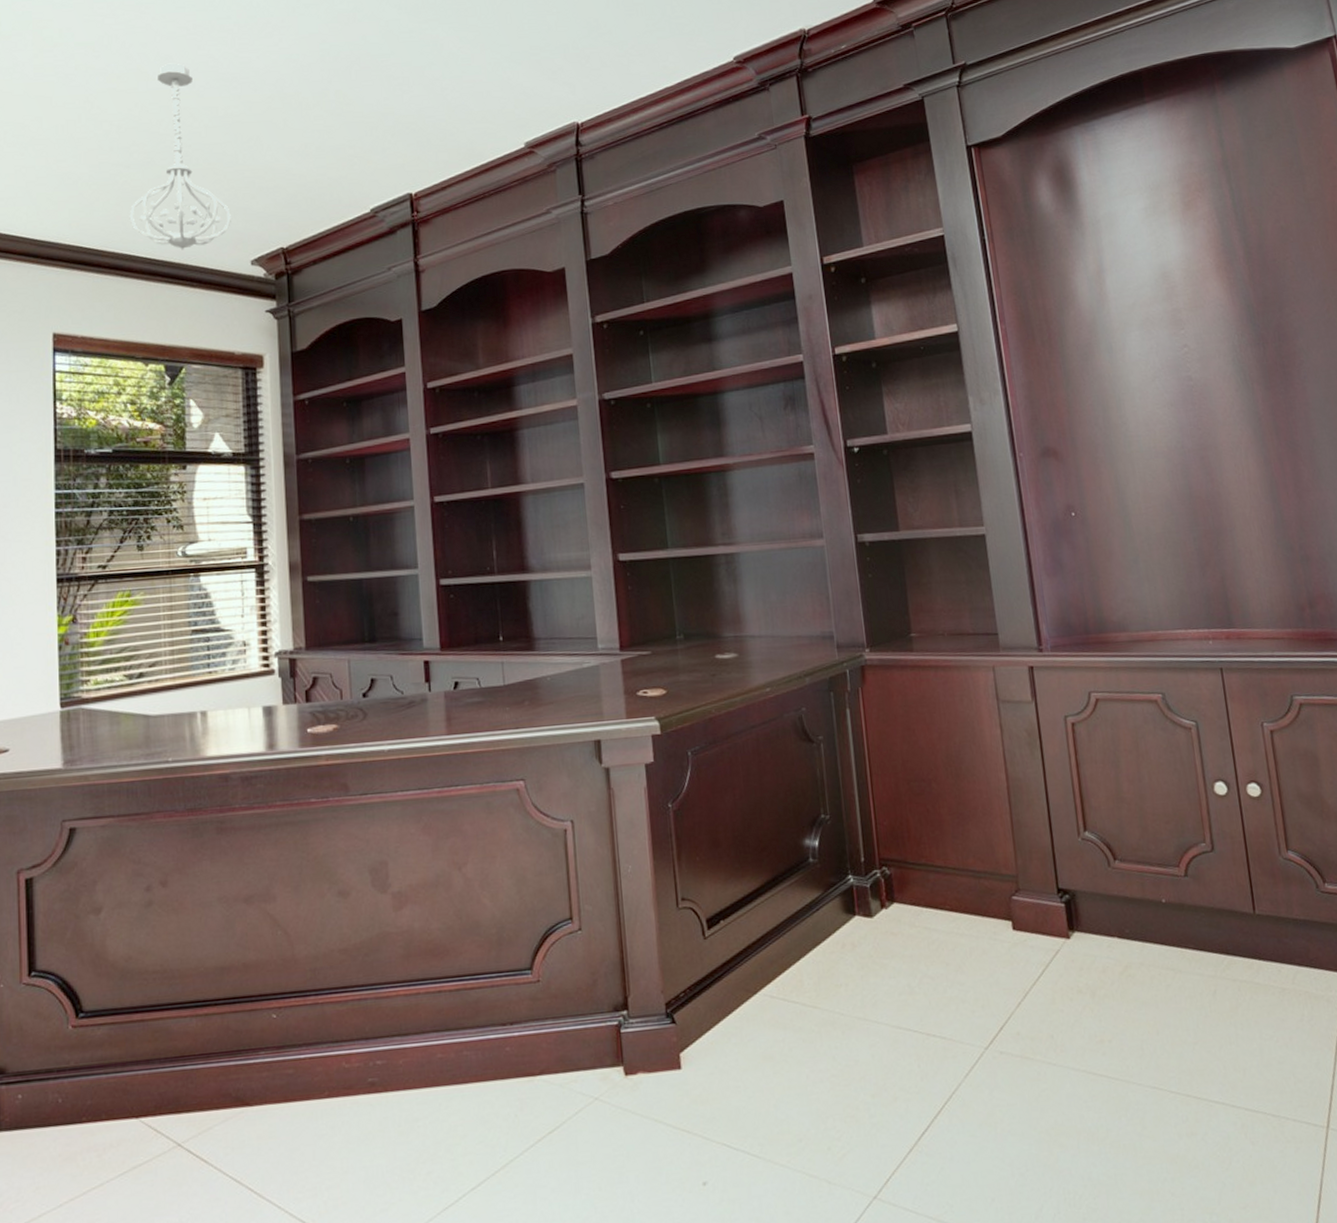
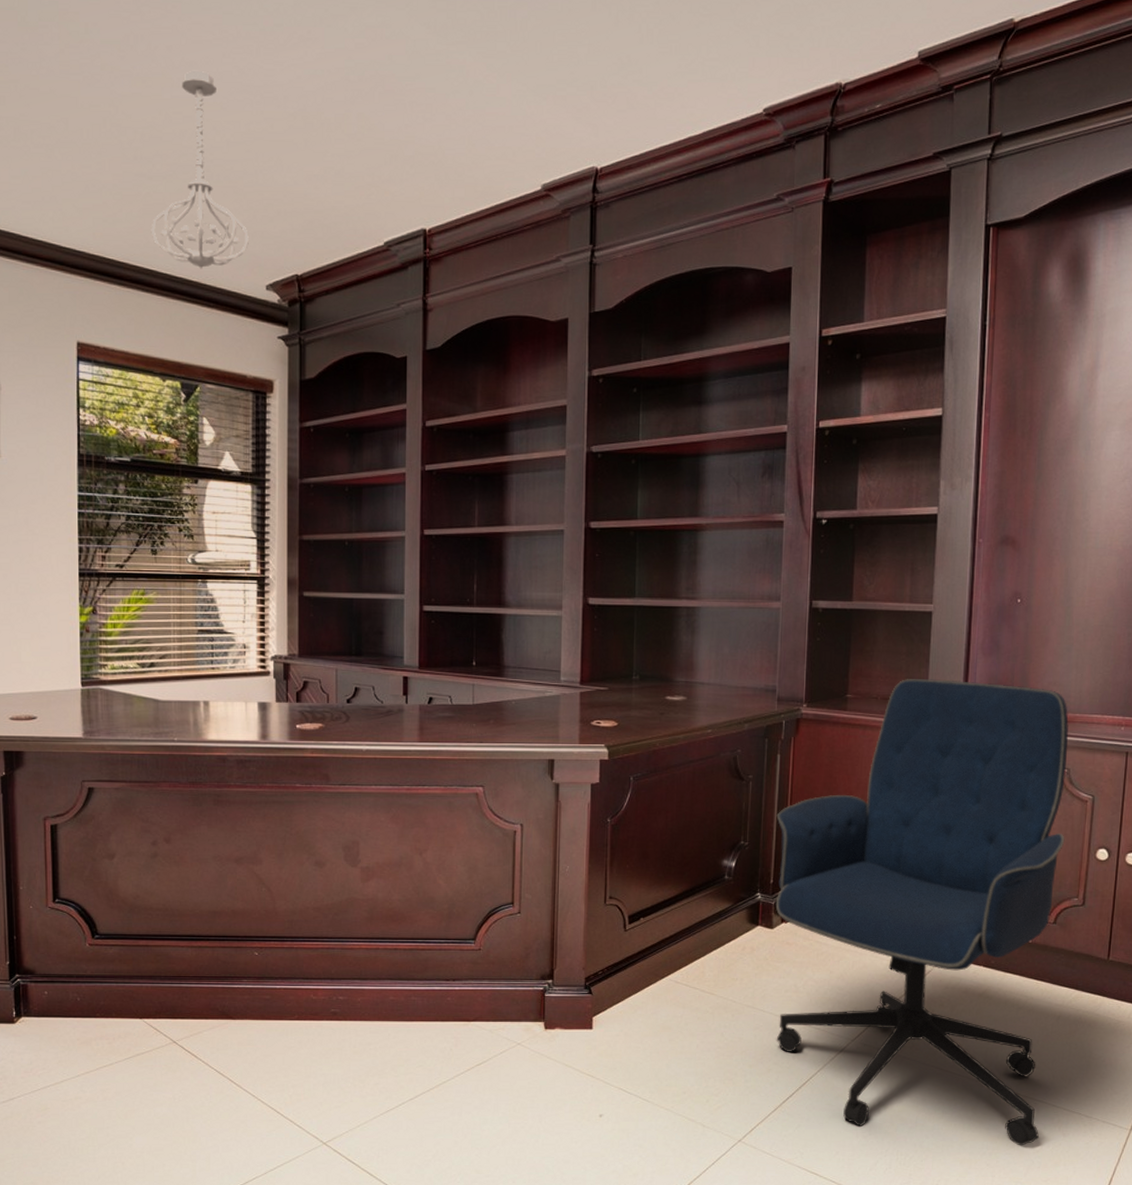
office chair: none [856,606,1224,1165] -> present [775,679,1069,1146]

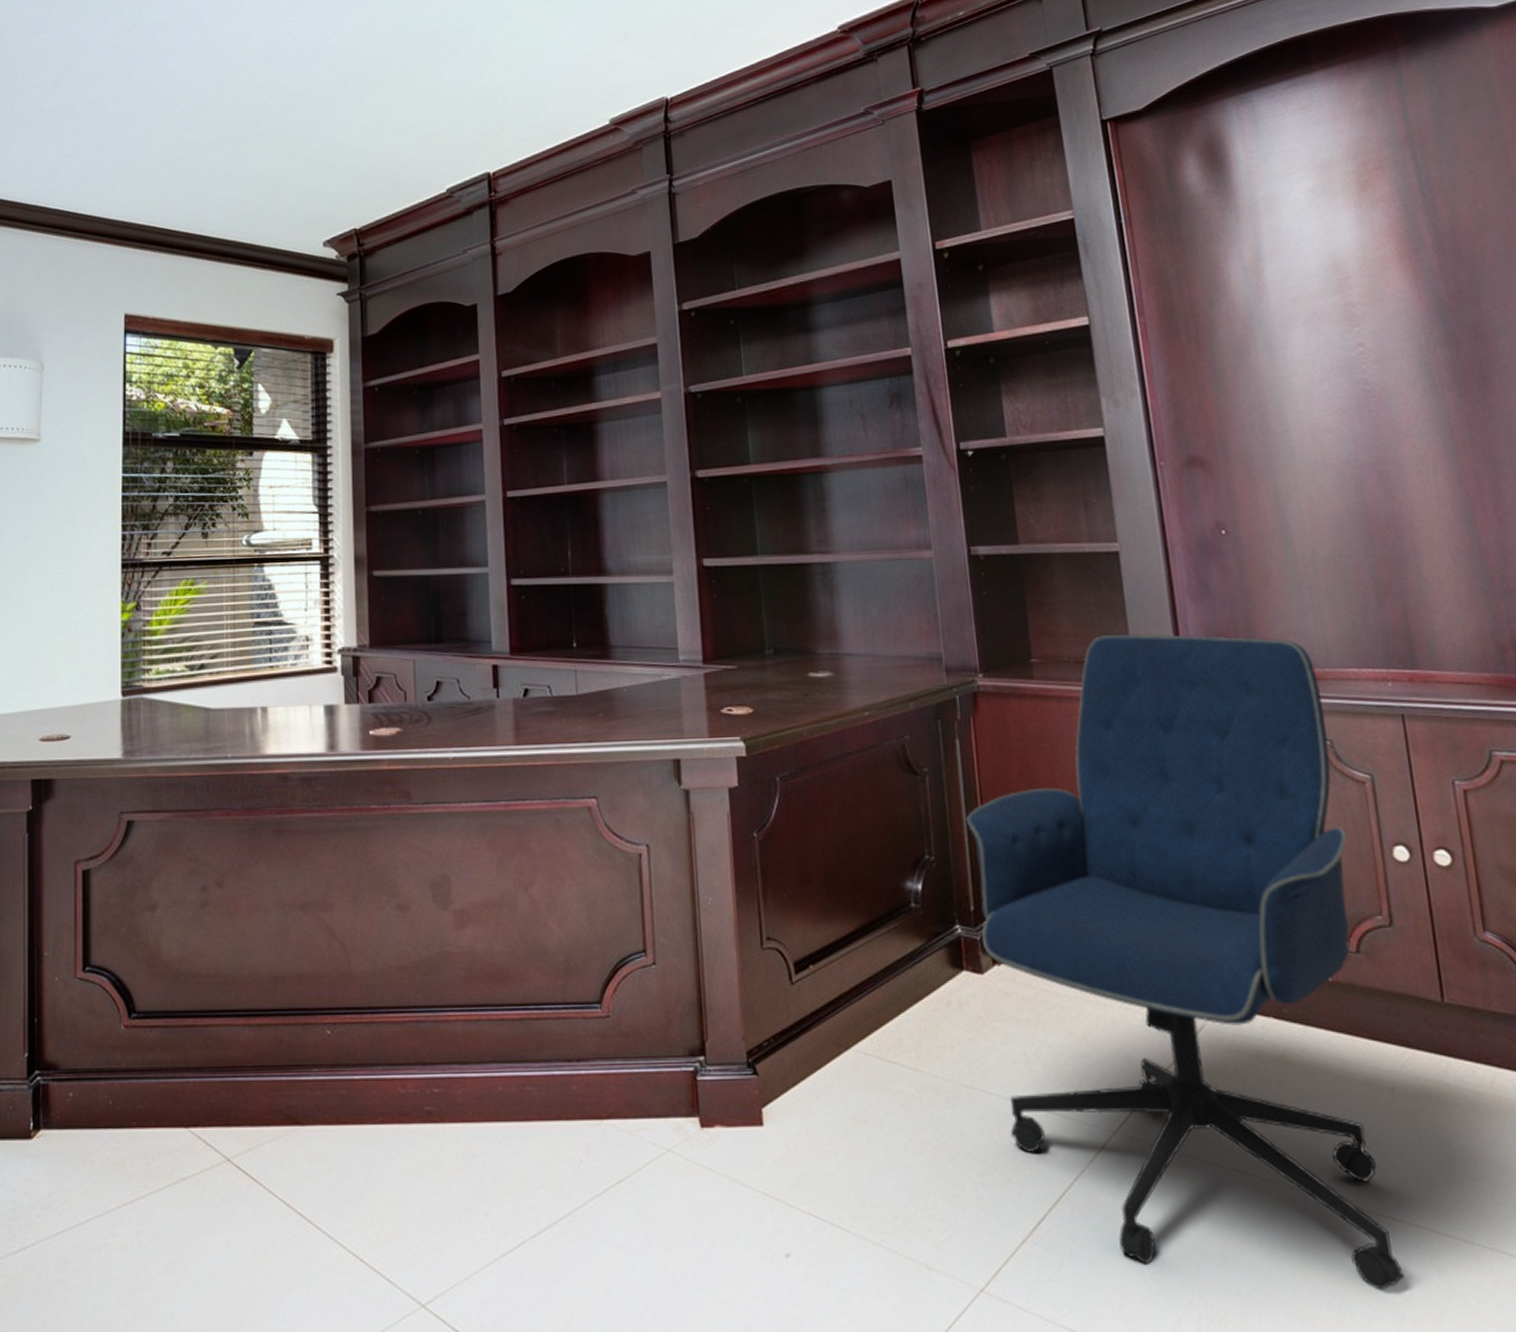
ceiling light fixture: present [151,70,249,269] -> none [202,40,304,231]

